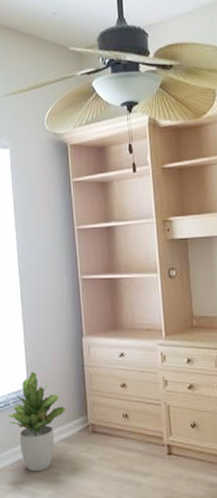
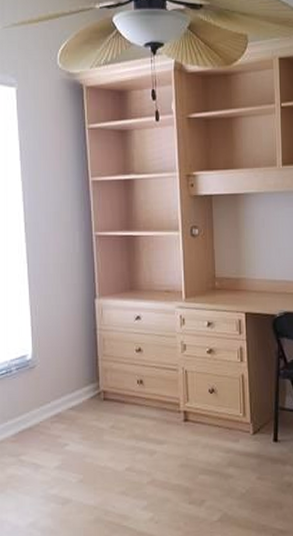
potted plant: present [7,371,66,472] -> none [9,335,76,443]

